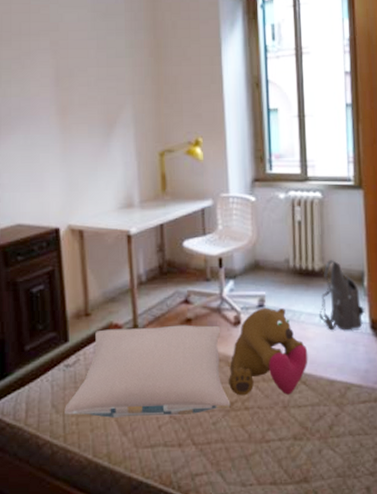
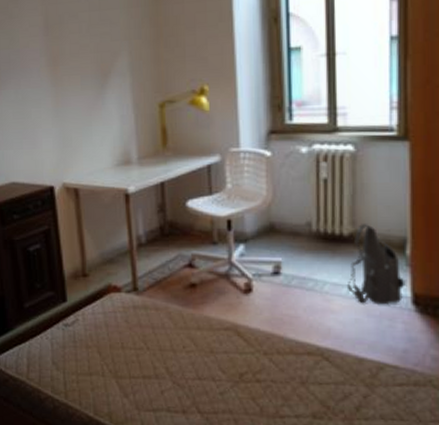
pillow: present [65,325,231,418] -> none [65,290,240,383]
bear: present [229,307,308,396] -> none [238,275,332,370]

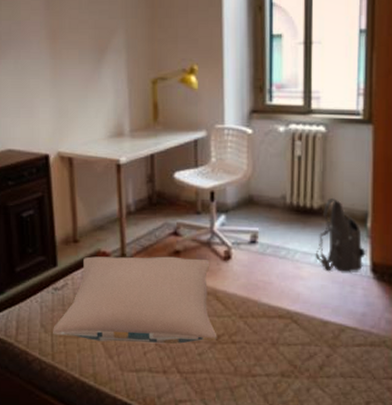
pillow: none [65,290,240,383] -> present [53,256,217,345]

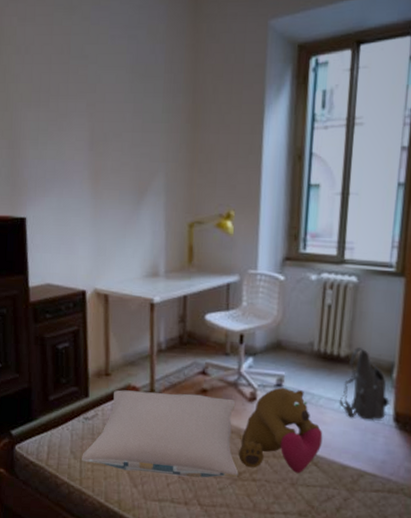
bear: none [216,244,301,332] -> present [239,387,323,473]

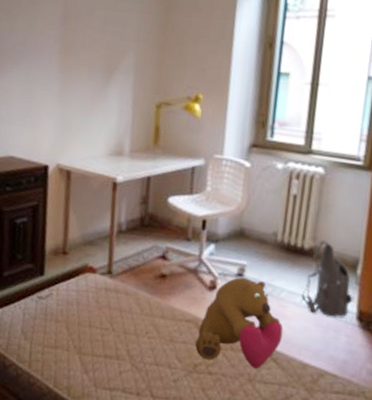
pillow: present [82,390,239,478] -> none [32,270,195,370]

